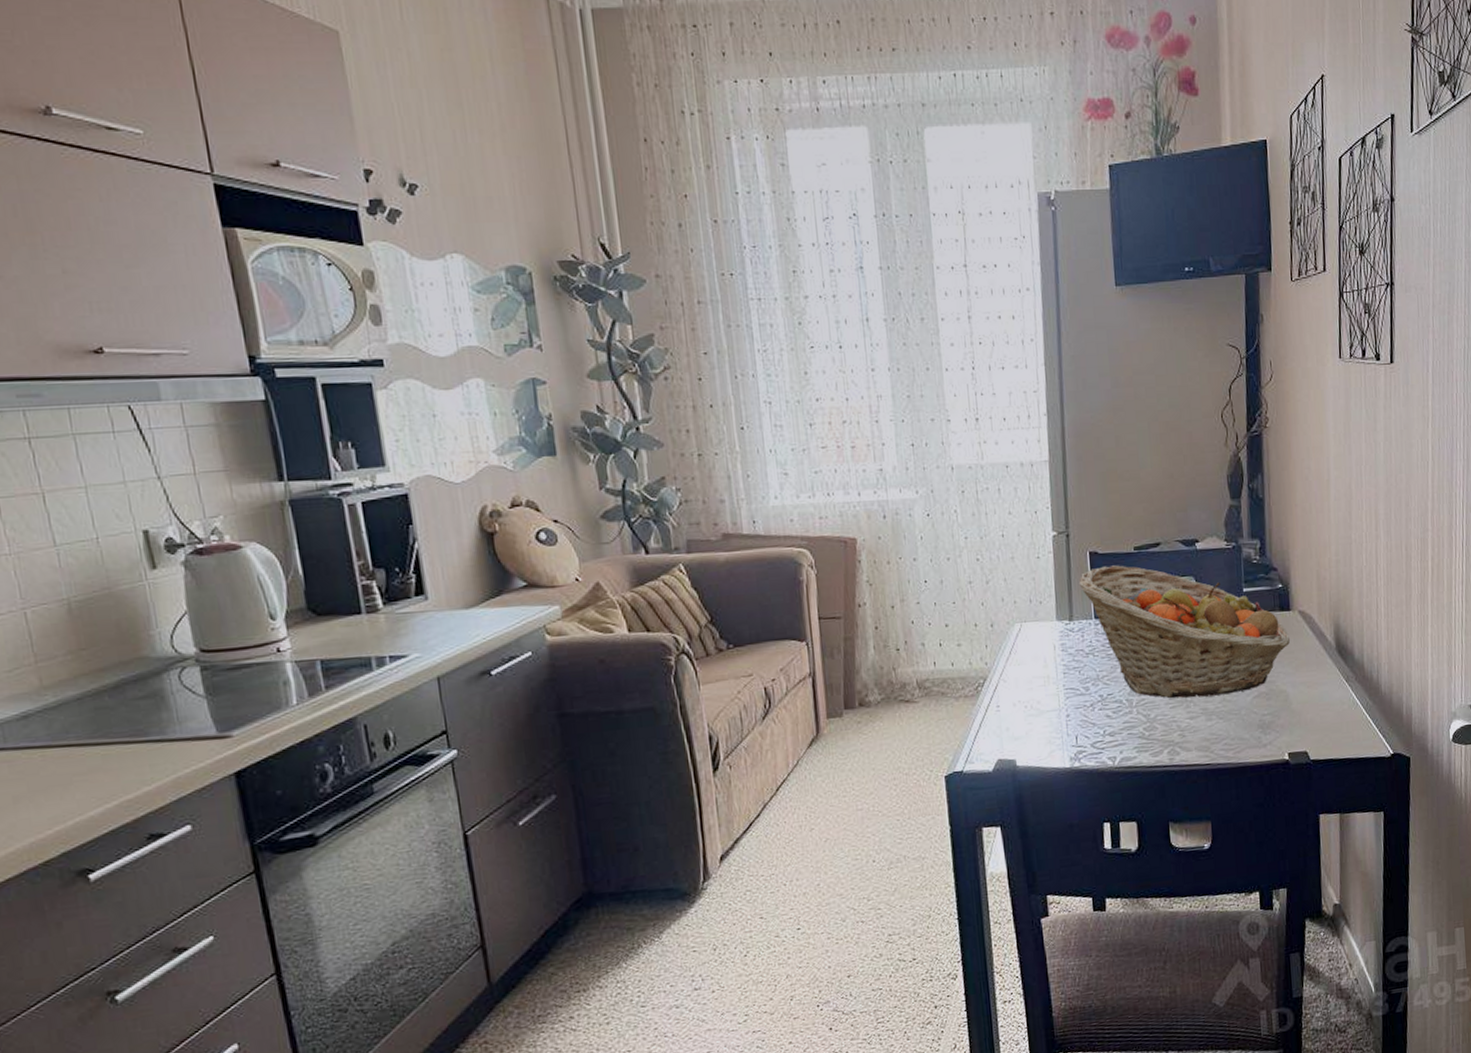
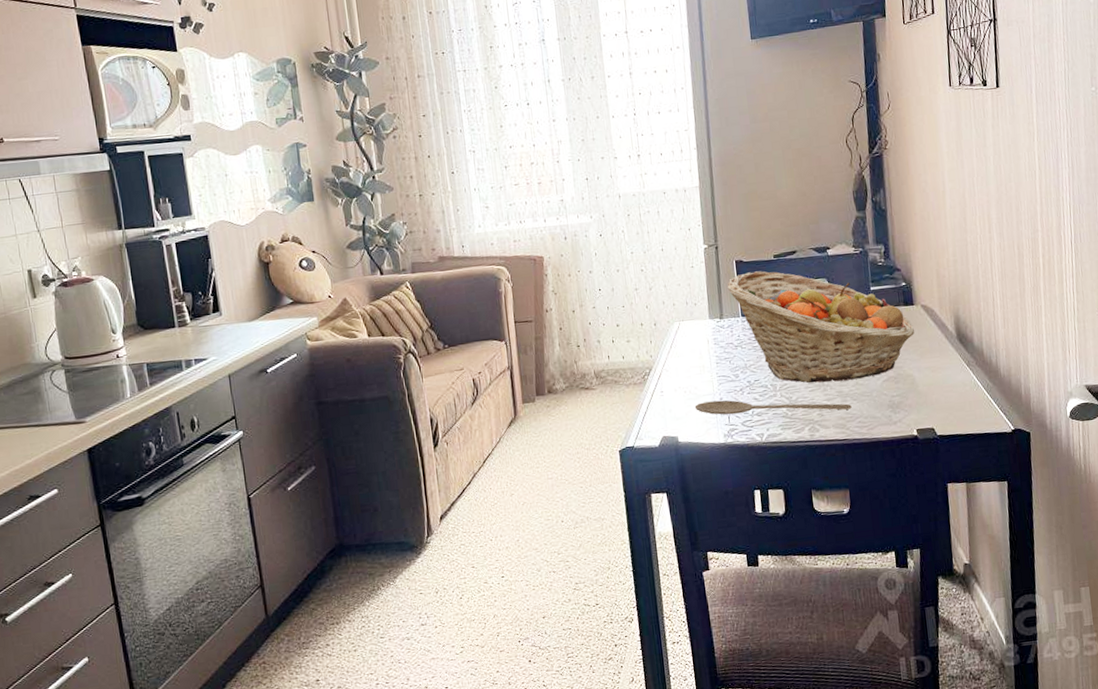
wooden spoon: none [1036,717,1217,735] -> present [694,400,852,415]

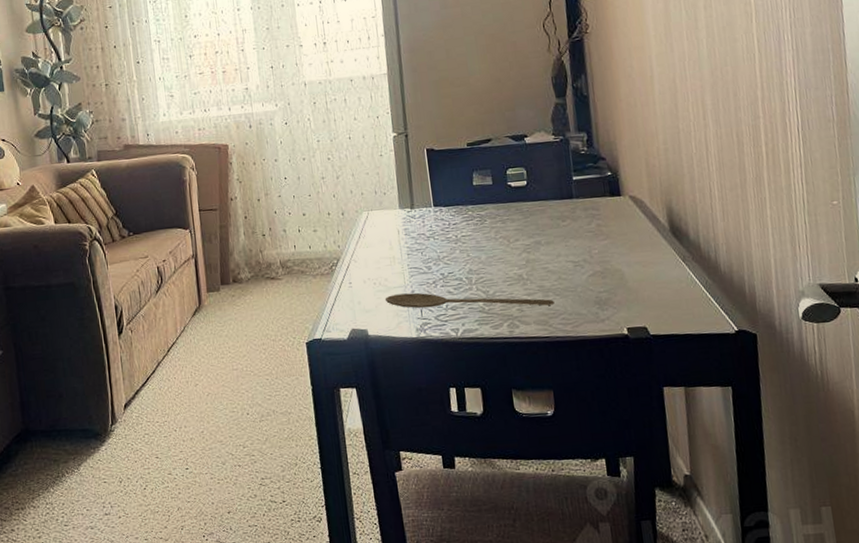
fruit basket: present [727,271,914,384] -> none [418,159,622,277]

